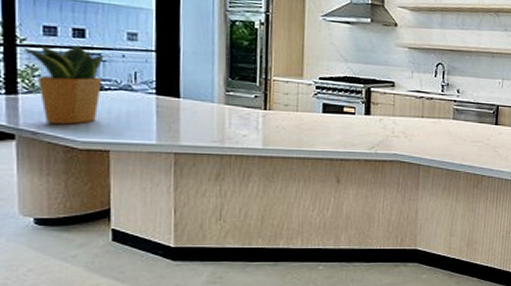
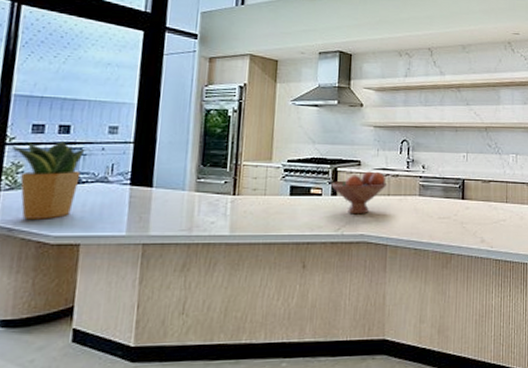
fruit bowl: none [365,92,421,135] -> present [331,171,387,215]

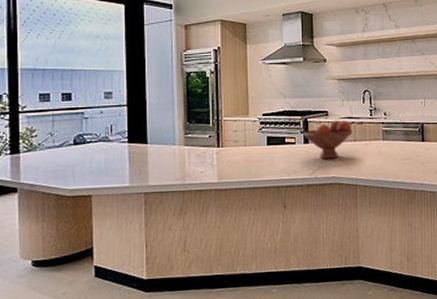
potted plant: present [10,140,91,219] -> none [22,106,91,176]

